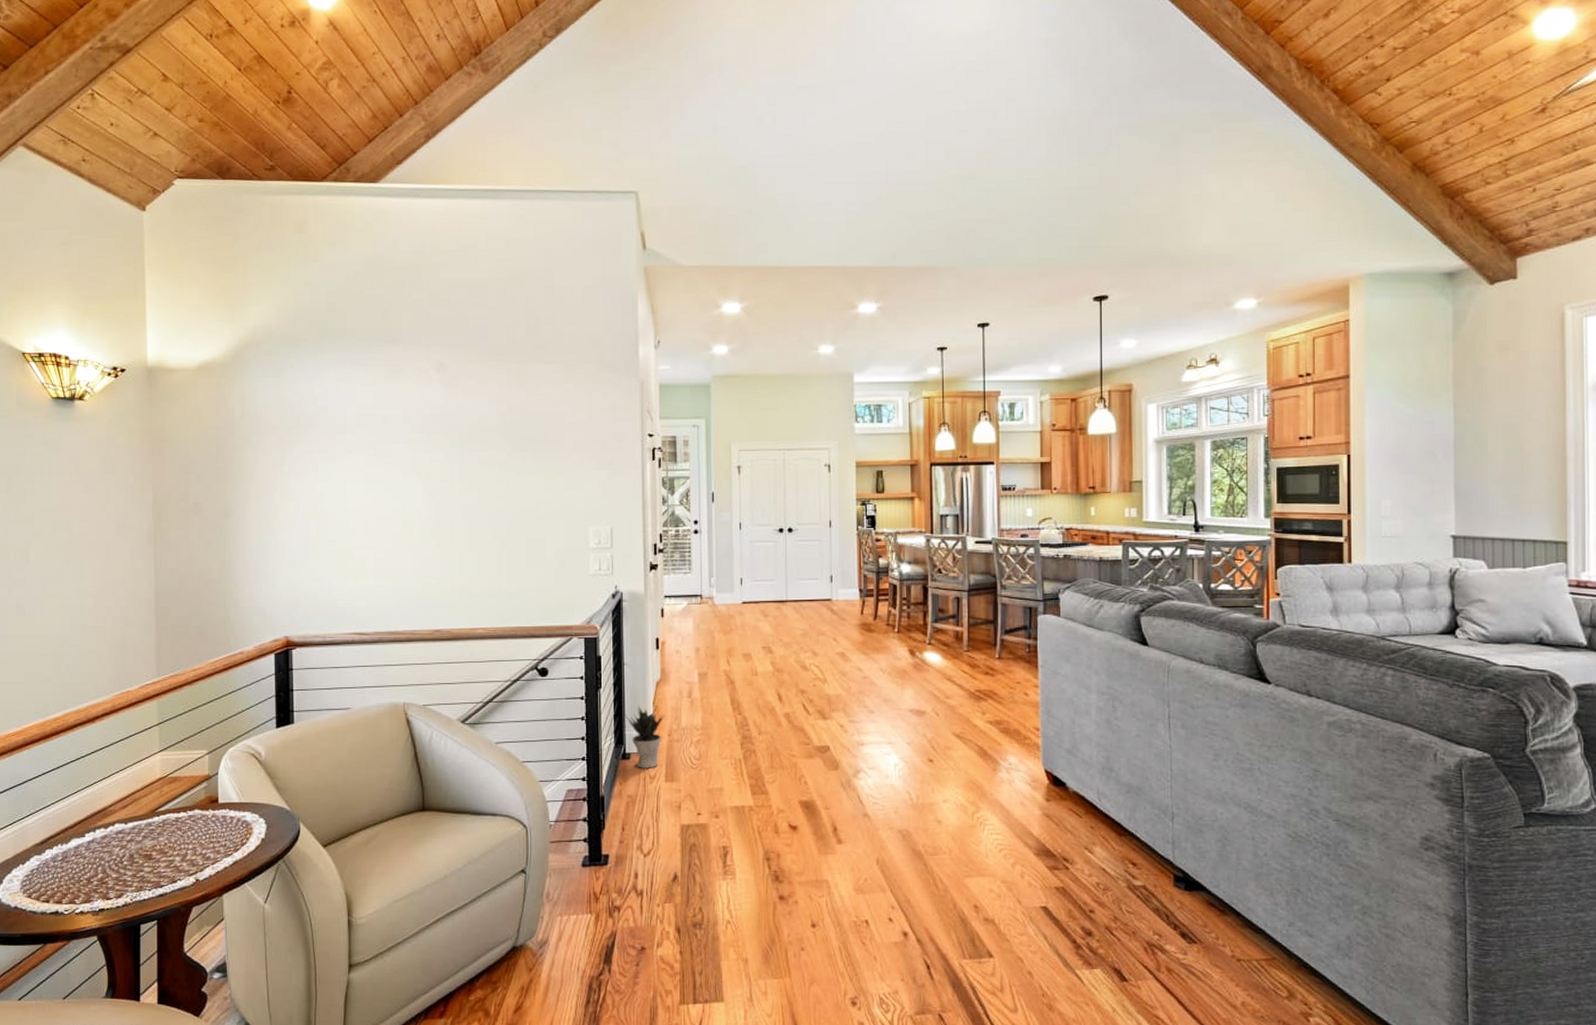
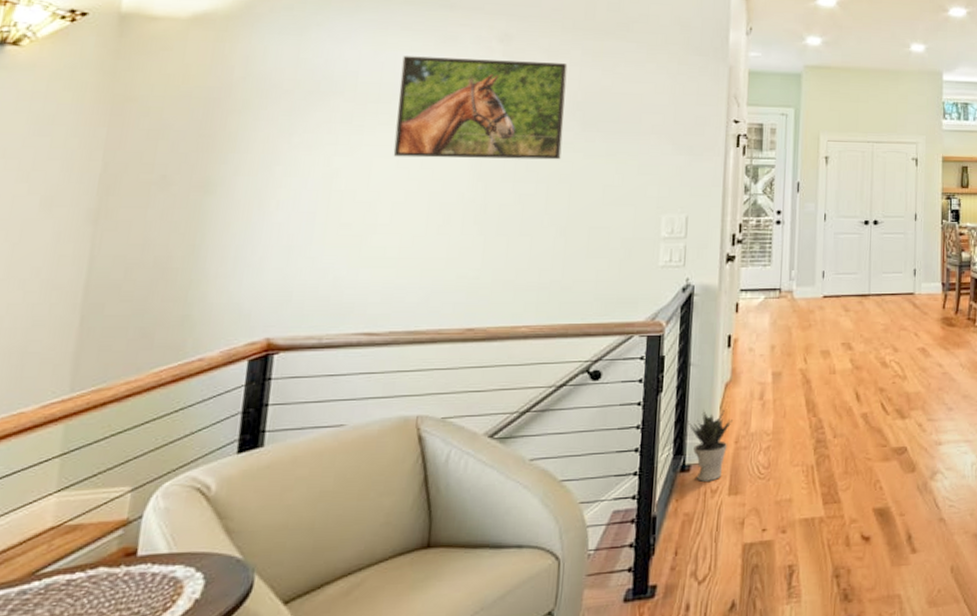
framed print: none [360,388,497,481] -> present [393,56,568,160]

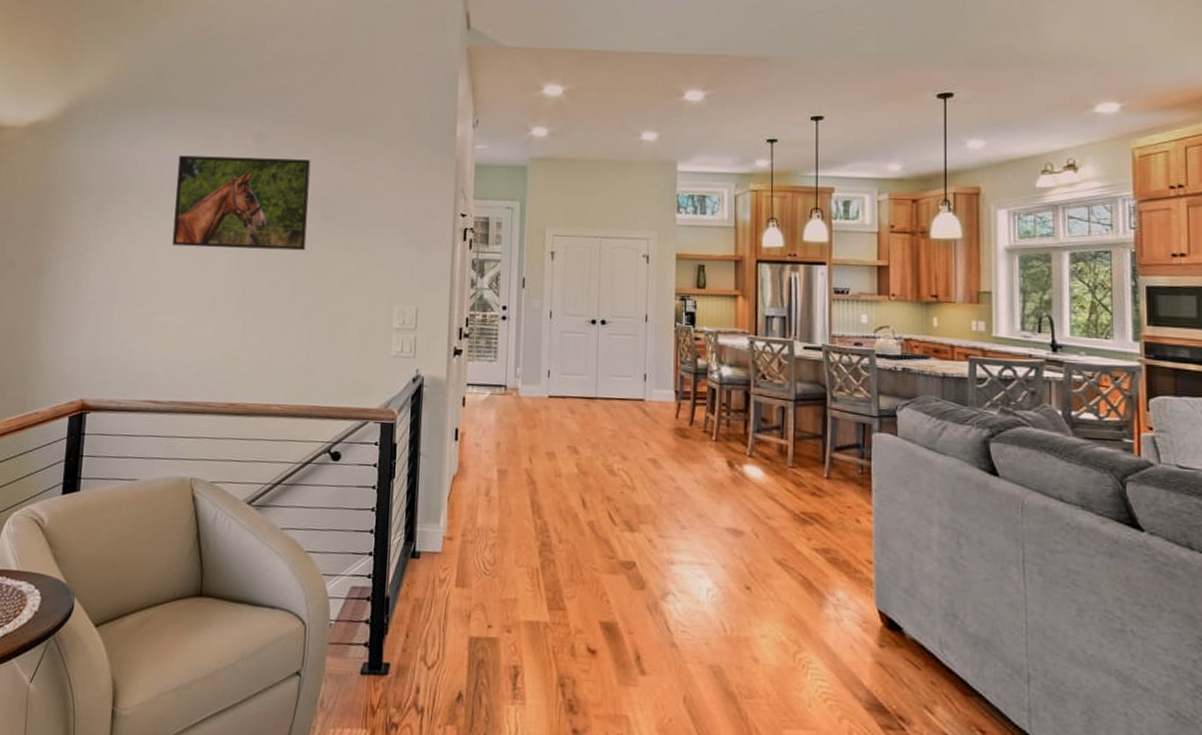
potted plant: present [687,409,732,482] -> none [417,499,459,571]

